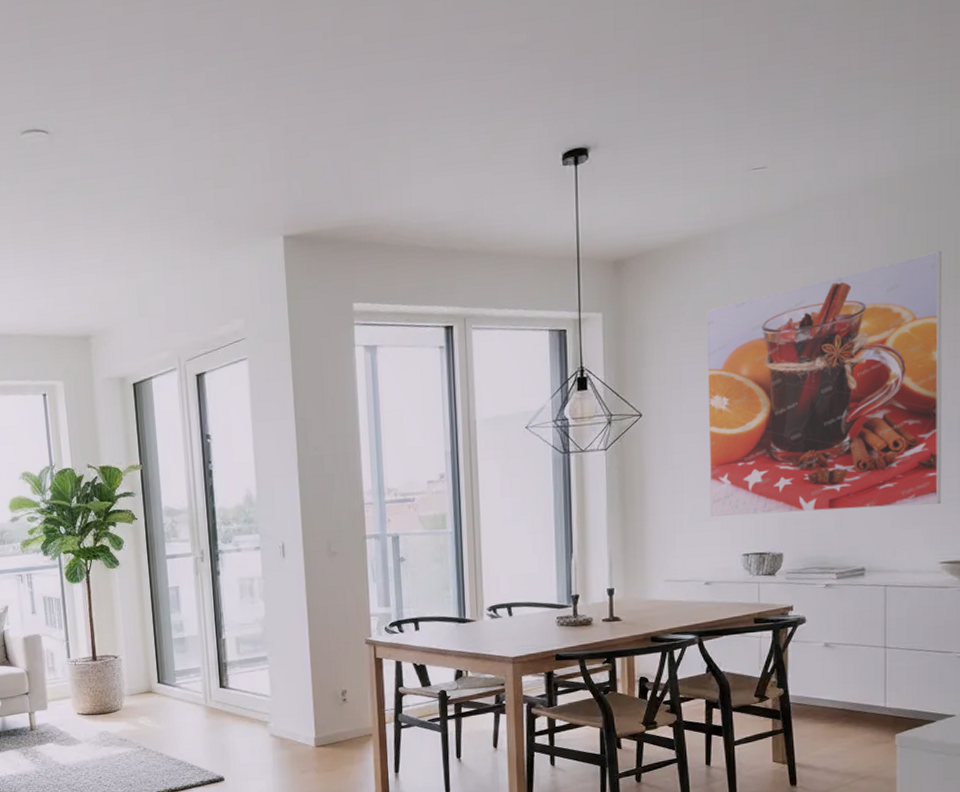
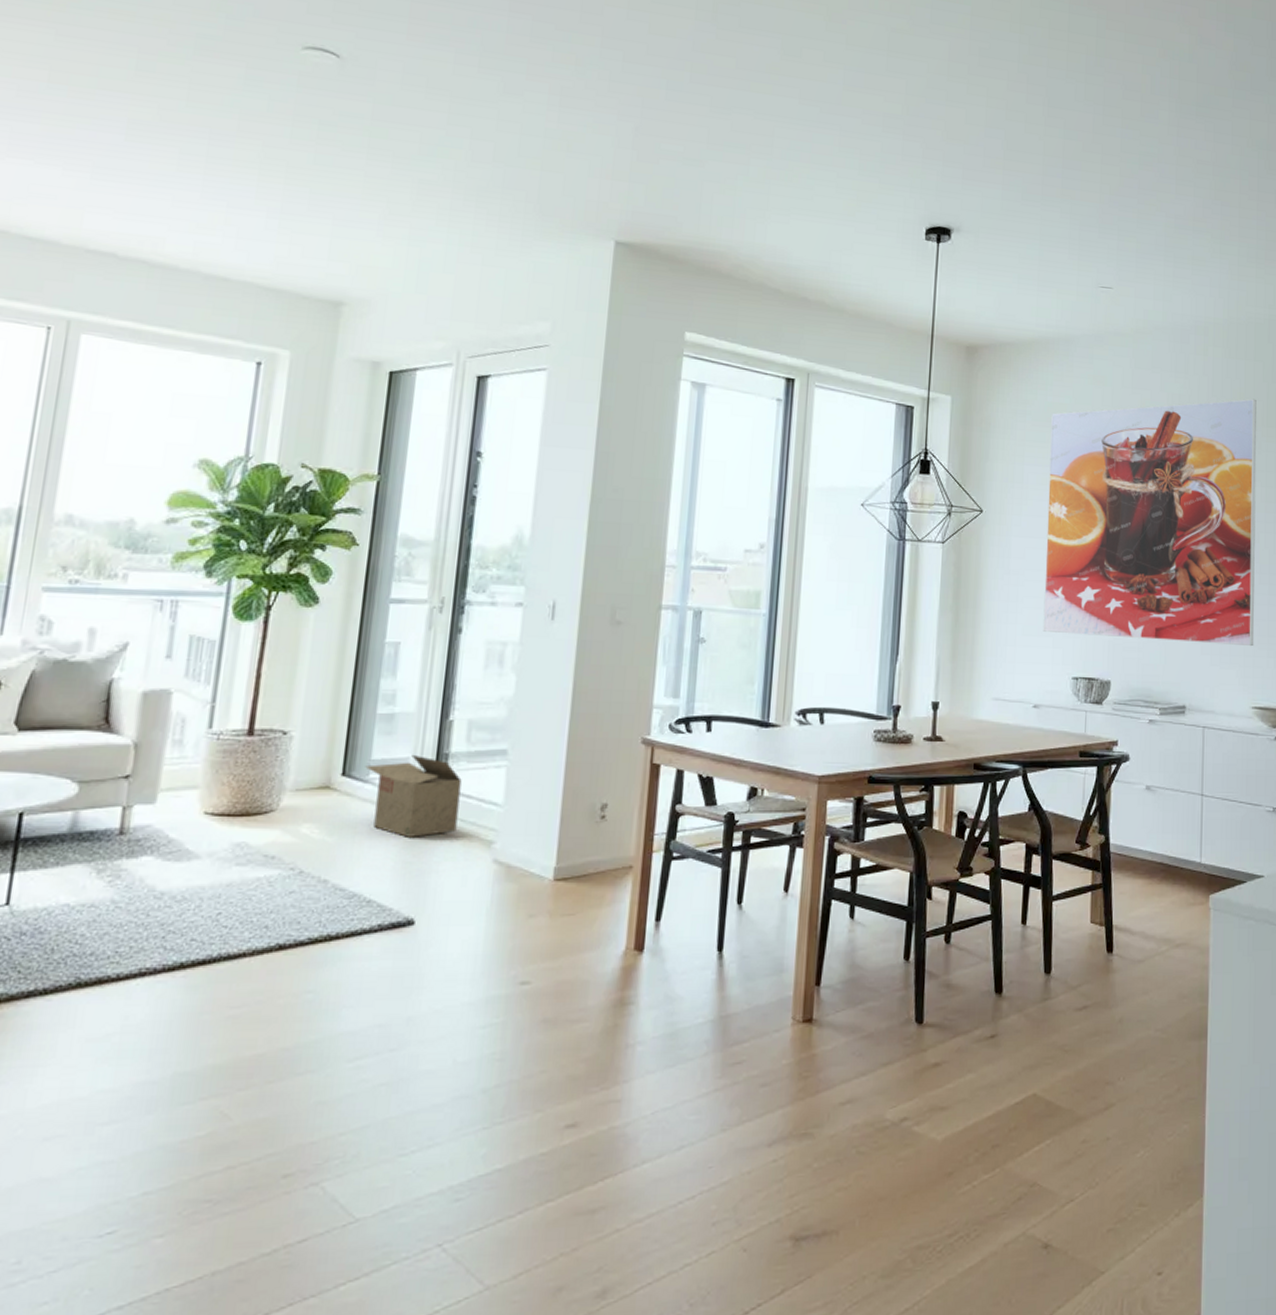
cardboard box: none [172,665,241,722] -> present [365,754,462,837]

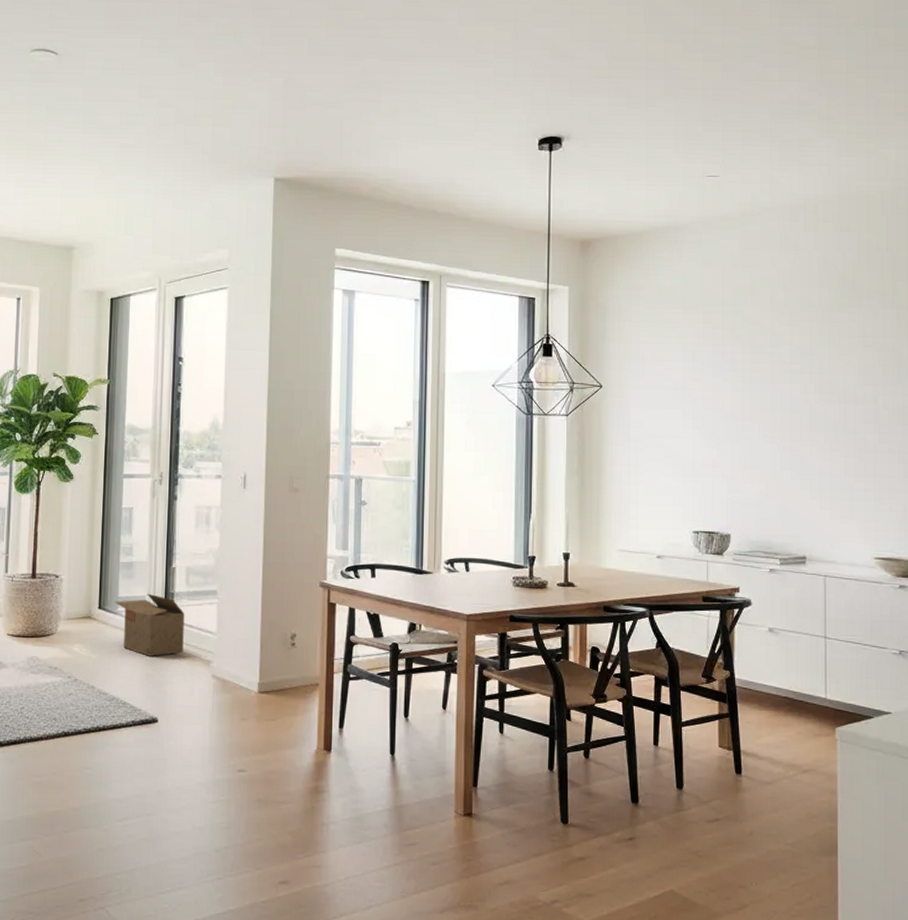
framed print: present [1043,398,1257,647] -> none [663,268,875,502]

